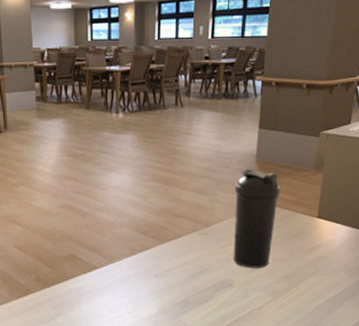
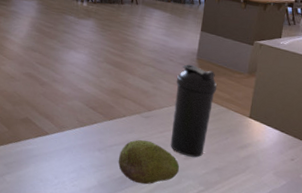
fruit: none [178,258,245,304] -> present [118,139,180,185]

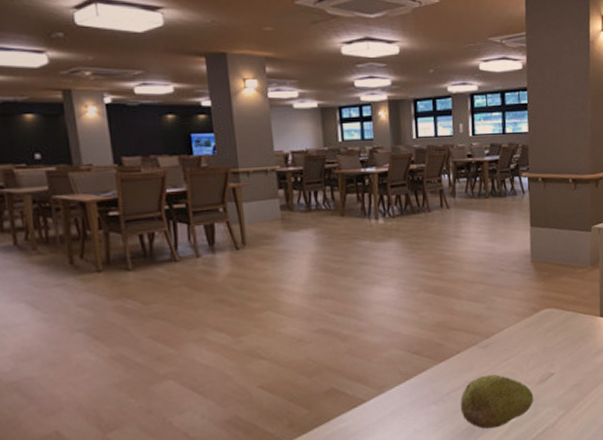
water bottle: present [170,64,218,157] -> none [512,270,560,380]

